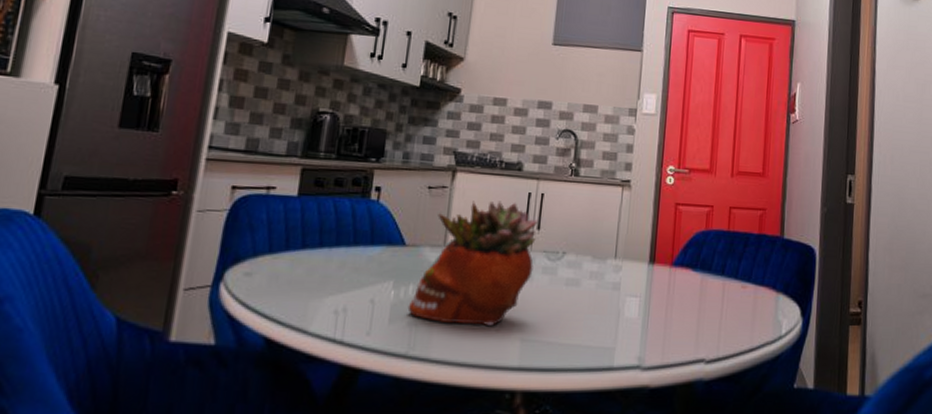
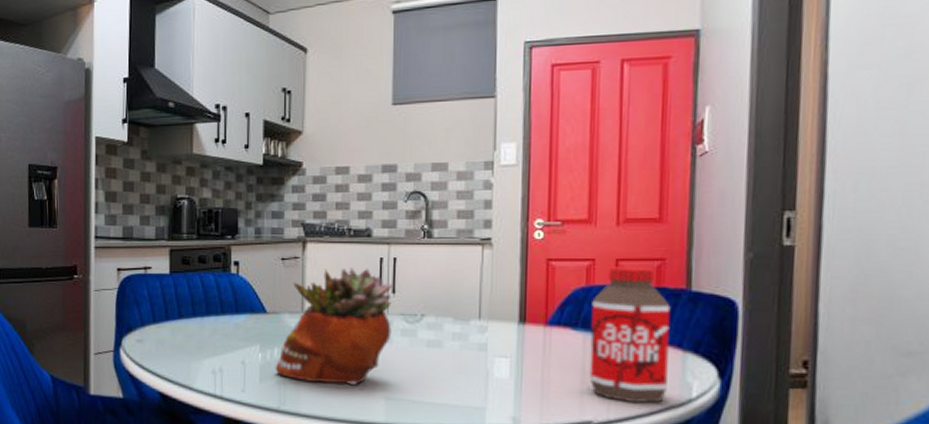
bottle: none [704,213,769,341] -> present [589,267,671,404]

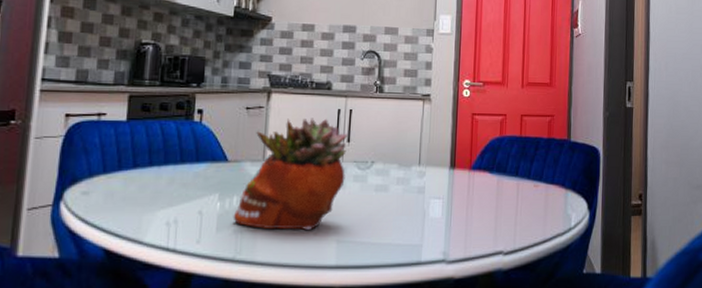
bottle: present [589,267,671,404] -> none [501,121,557,234]

